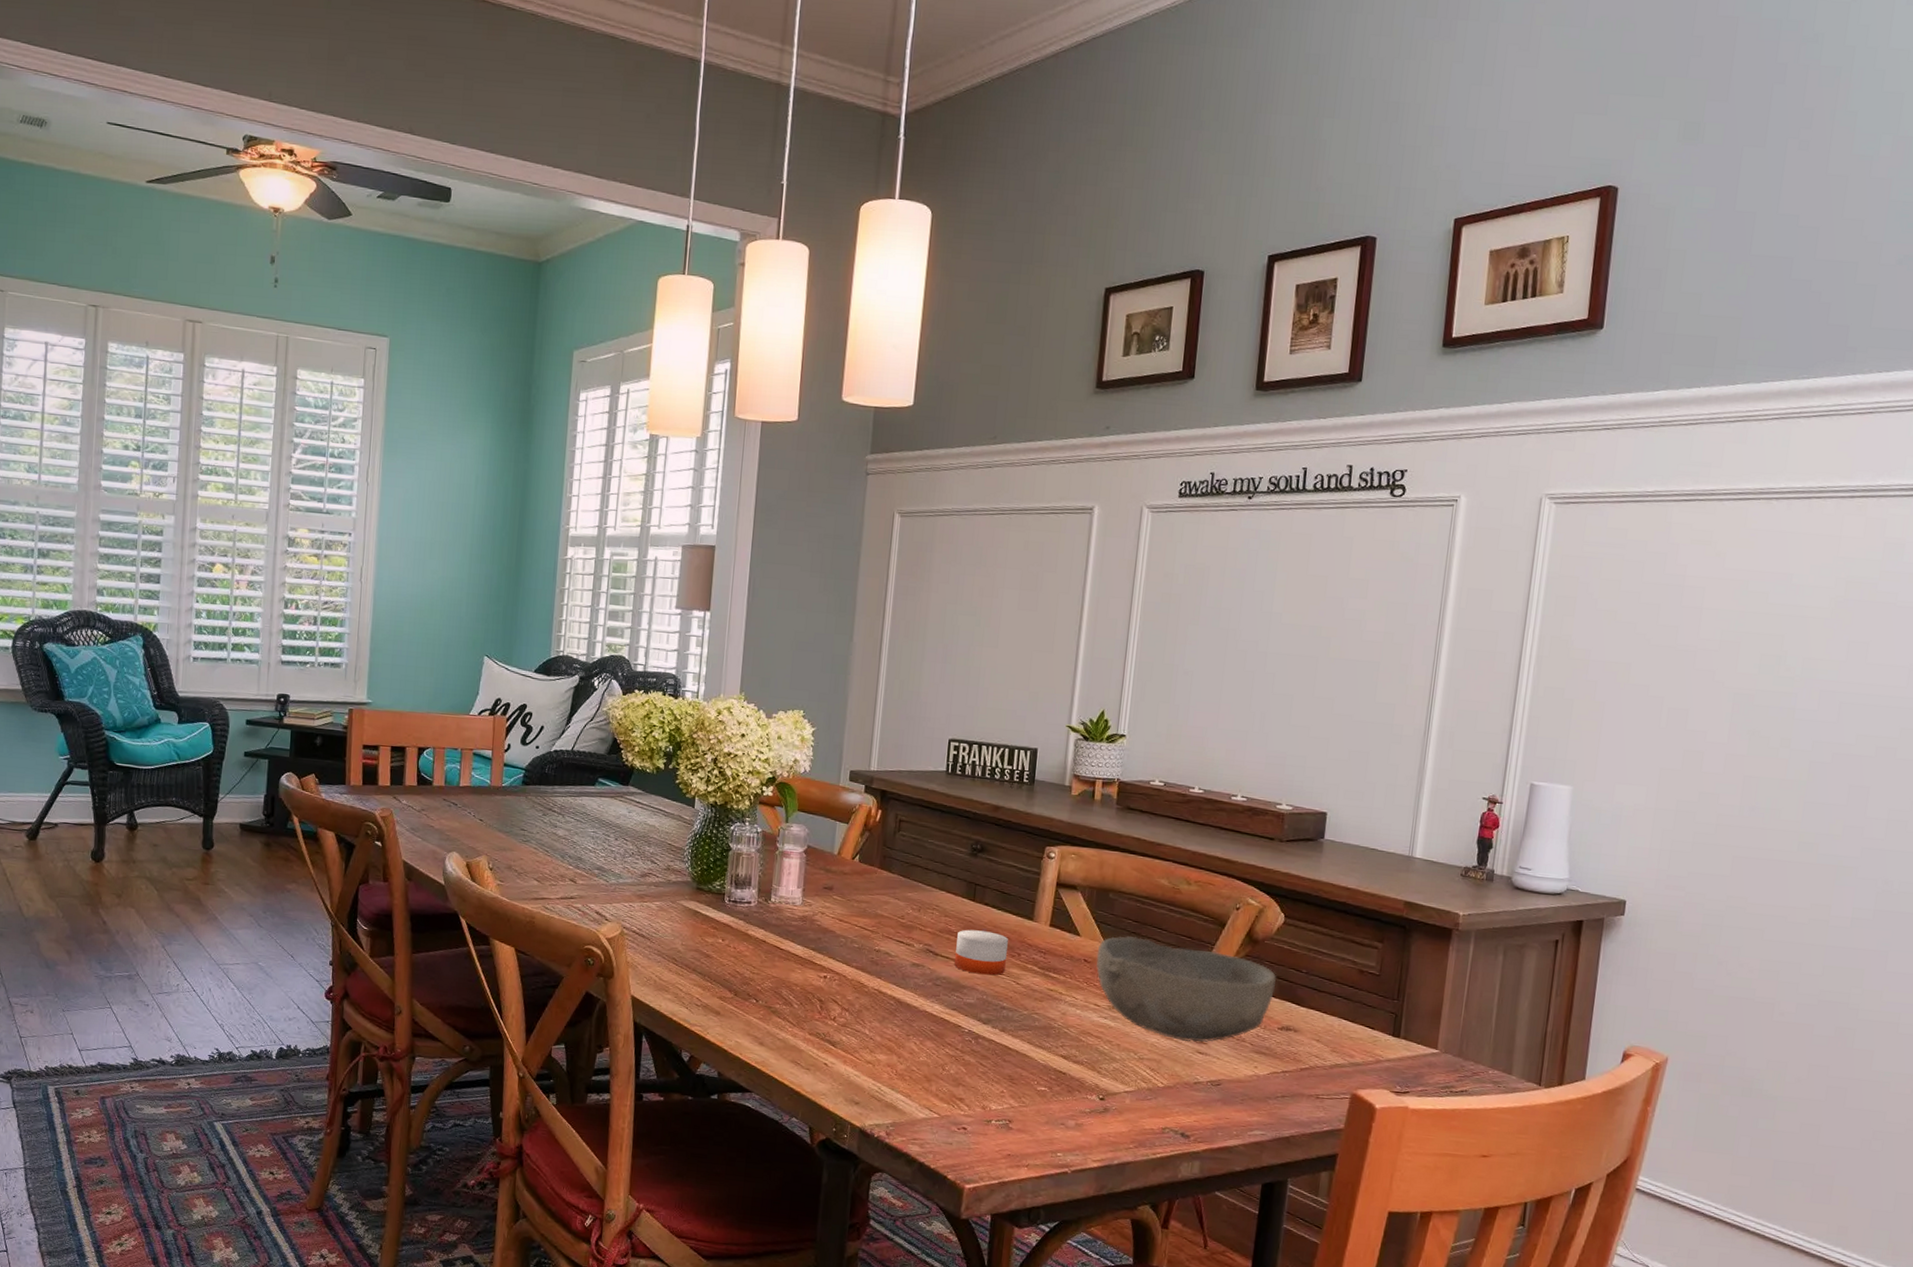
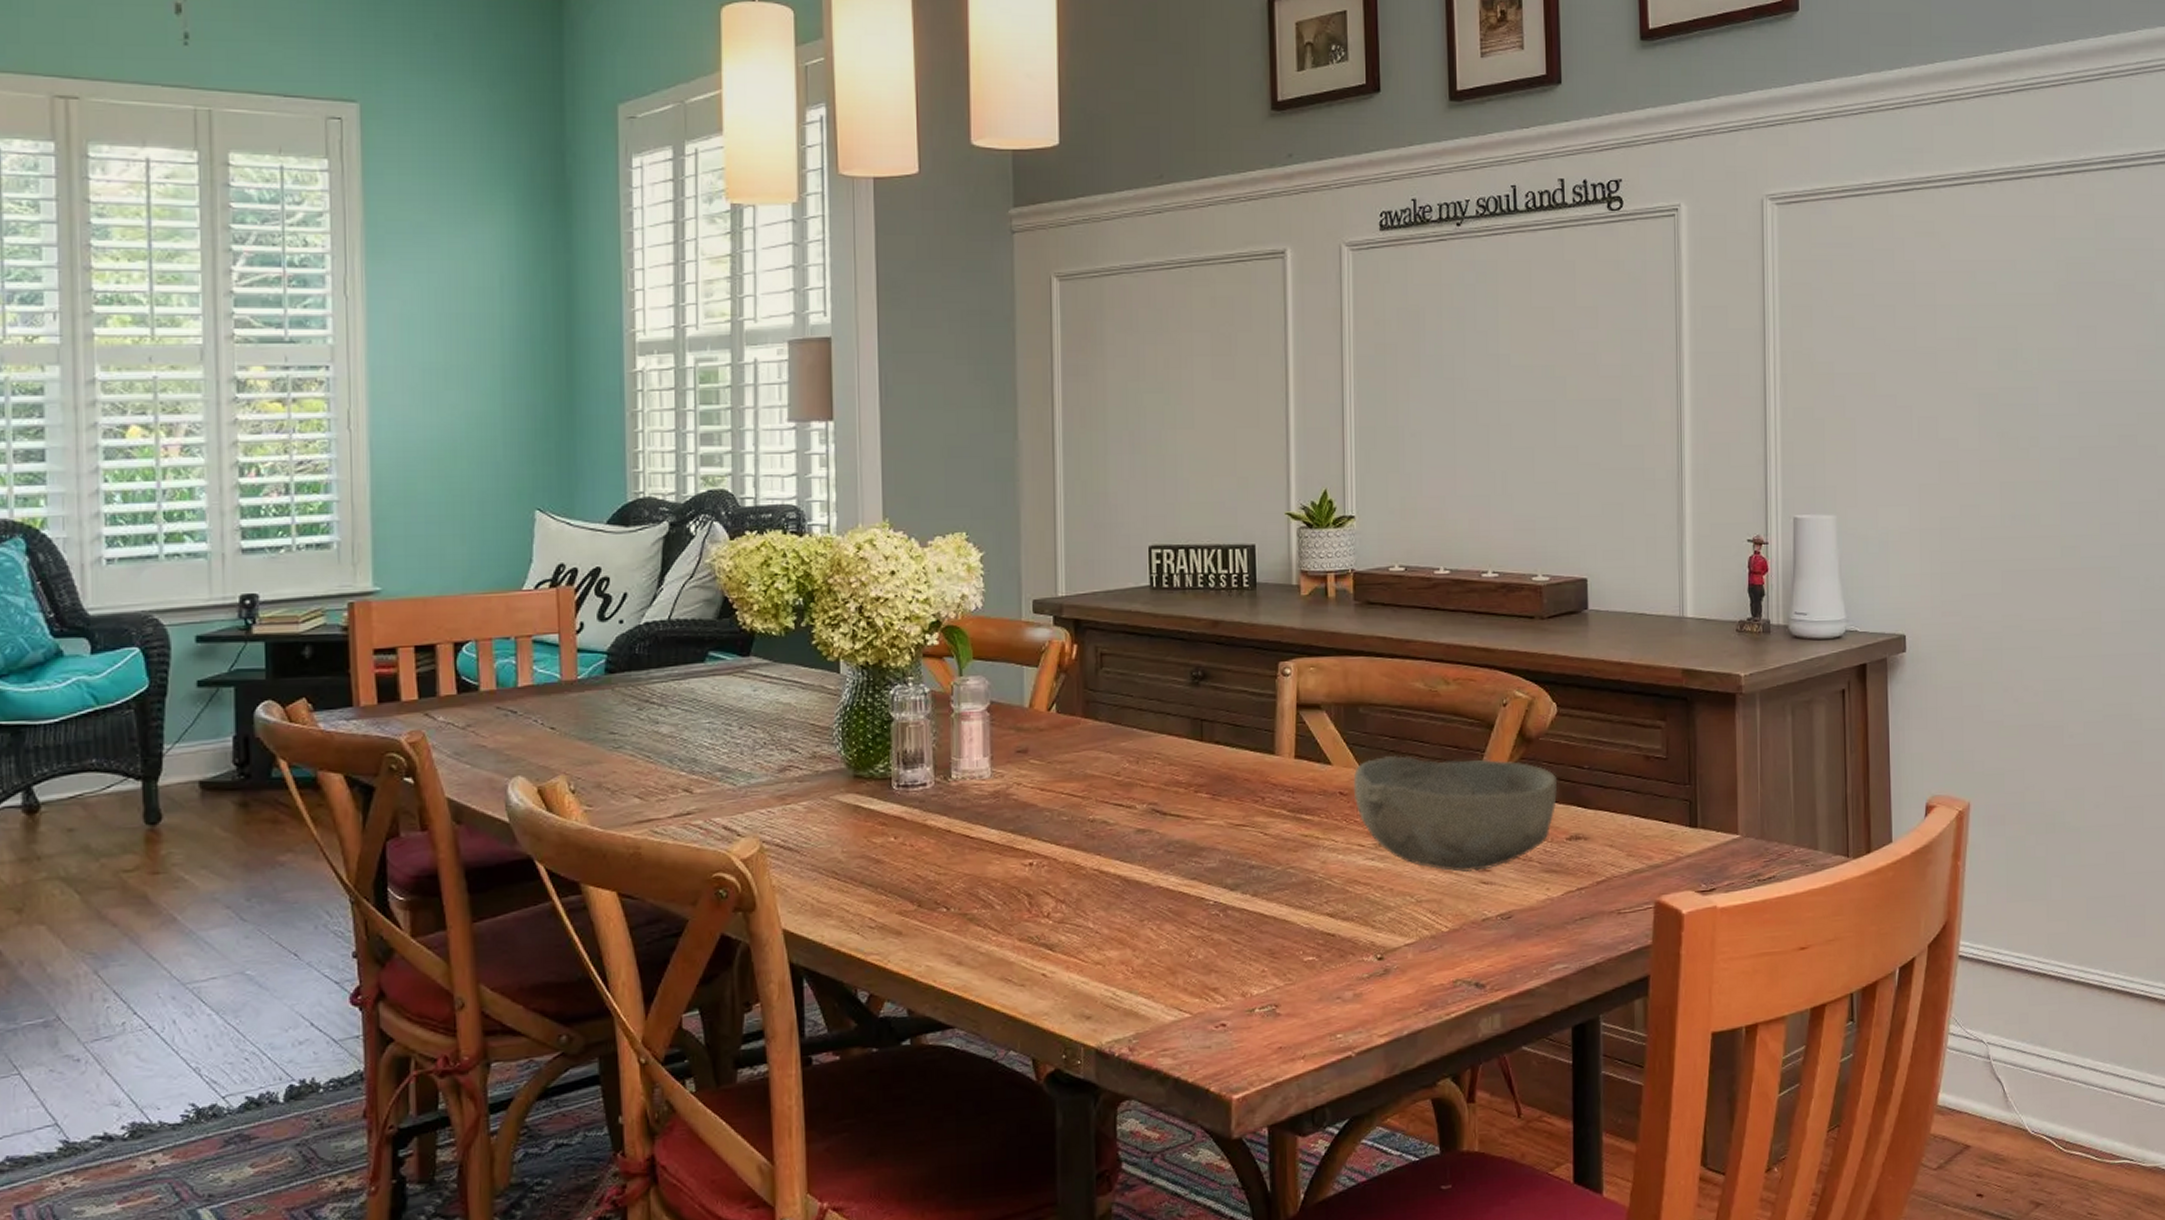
candle: present [954,929,1008,976] -> none [1187,775,1249,831]

